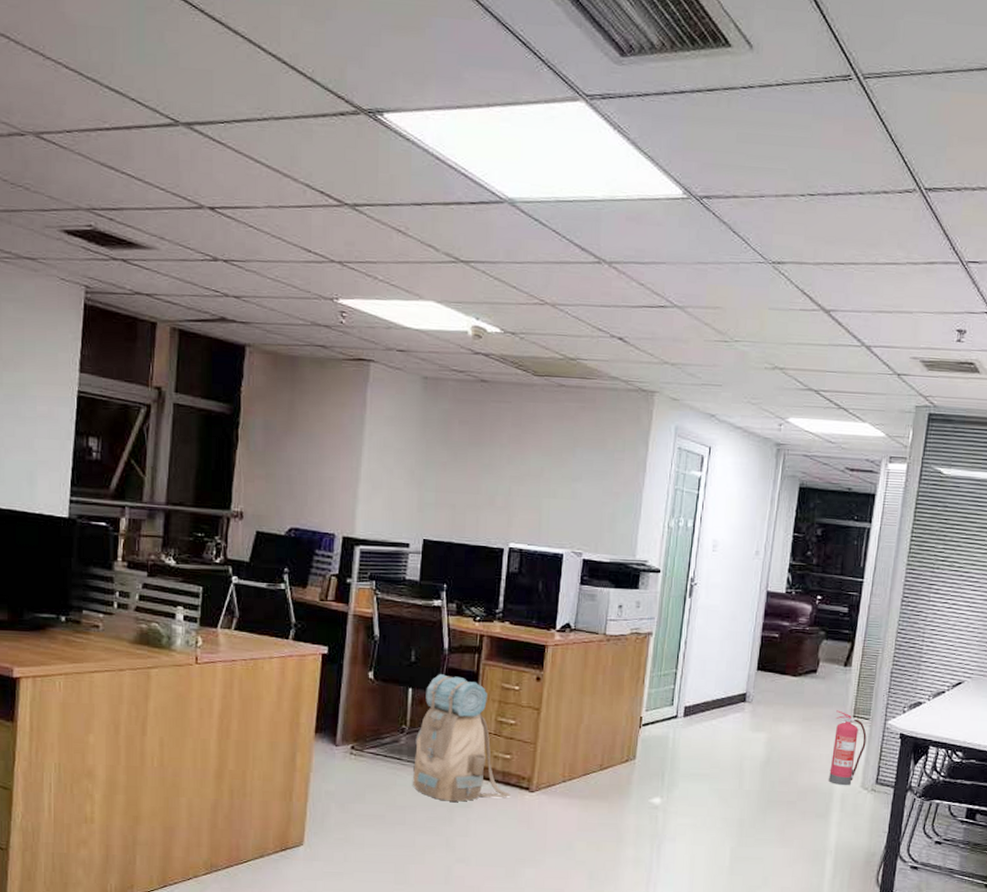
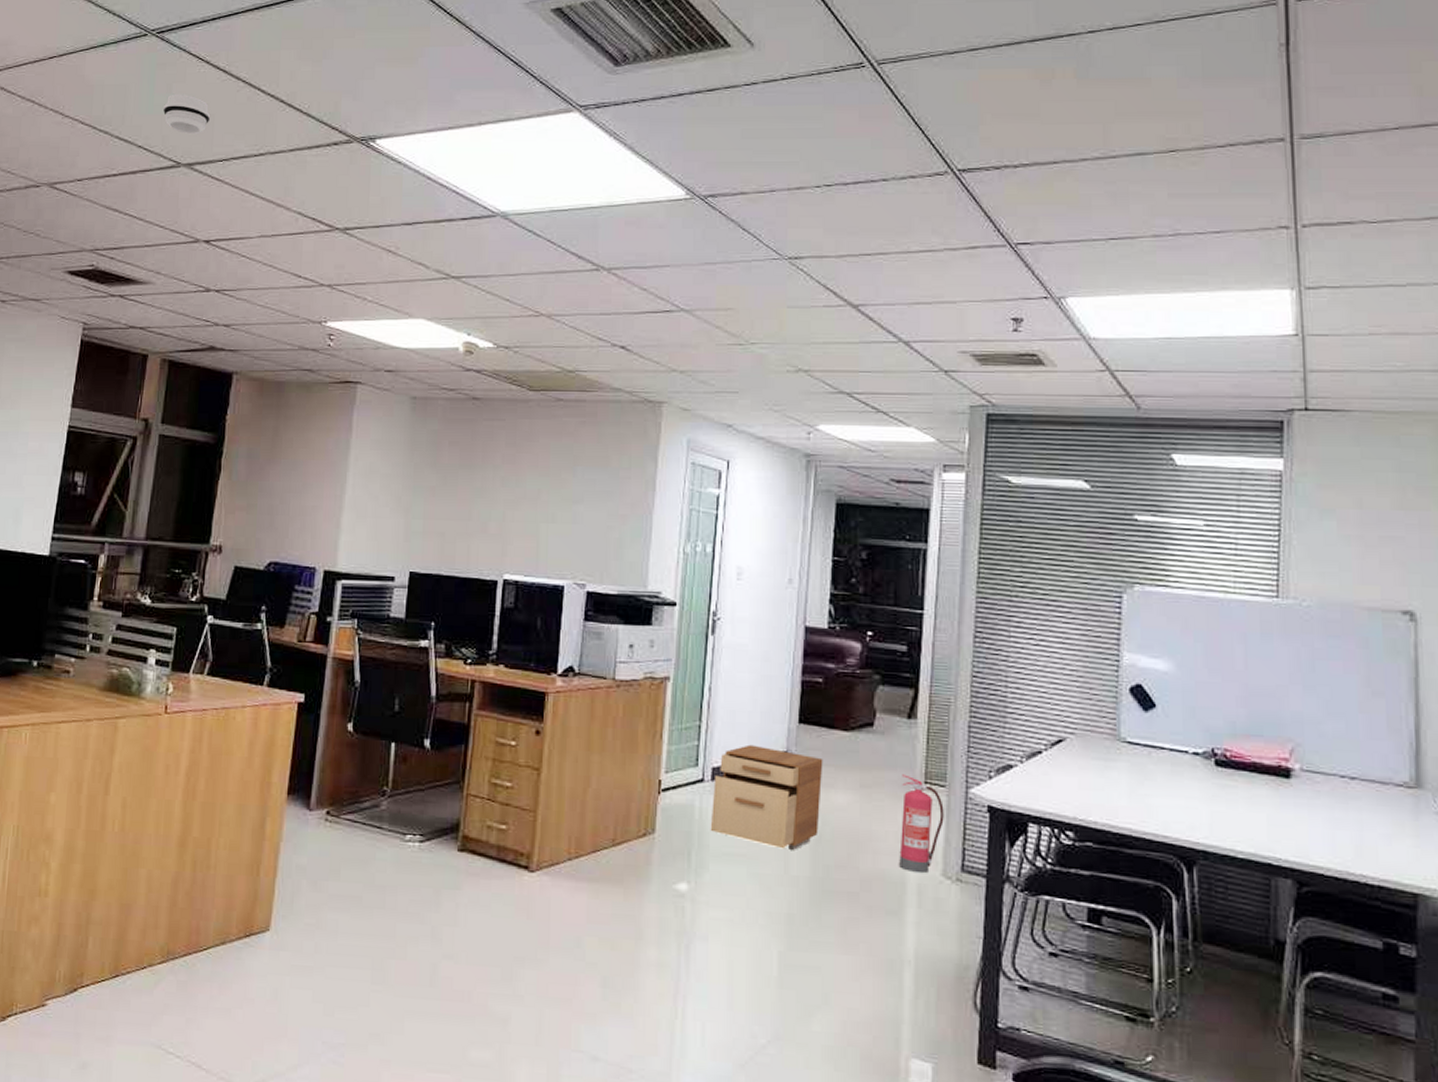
smoke detector: none [155,43,209,92] -> present [162,93,211,135]
backpack: present [412,674,511,802] -> none [394,726,507,882]
filing cabinet: none [681,687,775,770] -> present [710,744,823,850]

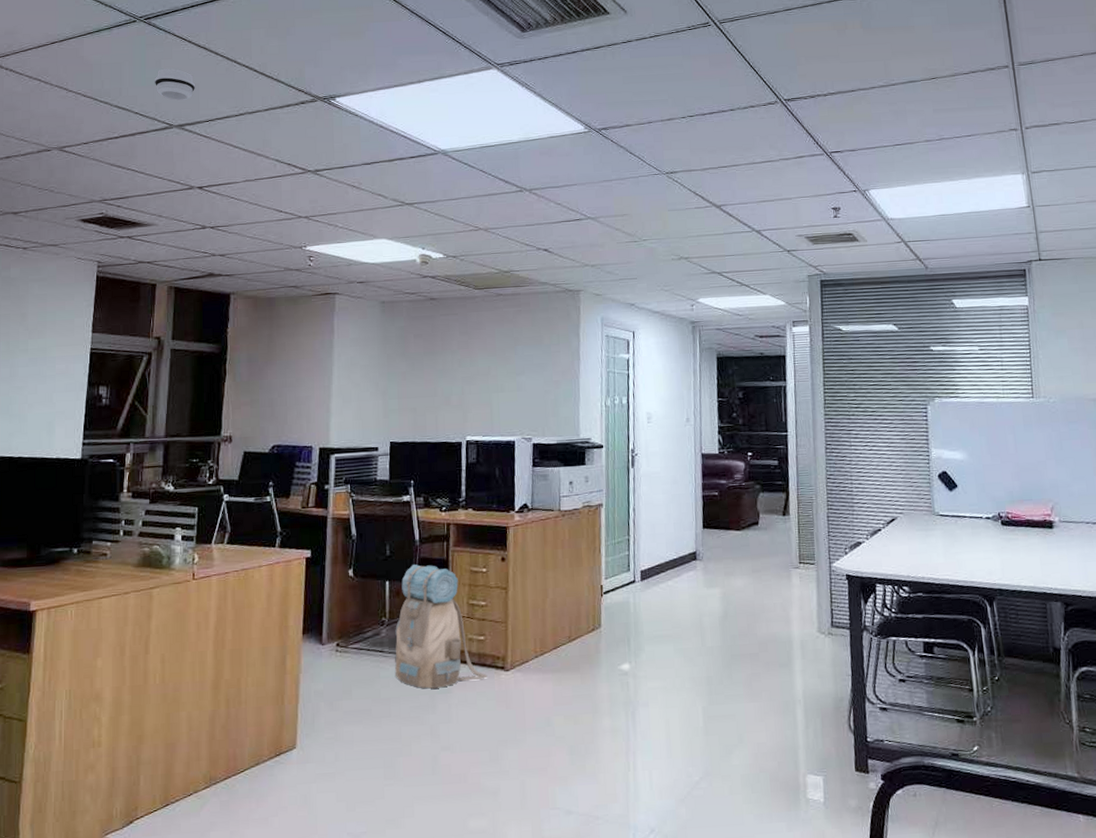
backpack: none [394,726,507,882] -> present [394,564,488,689]
filing cabinet: present [710,744,823,850] -> none [643,549,725,627]
fire extinguisher: present [899,774,944,874] -> none [782,558,816,633]

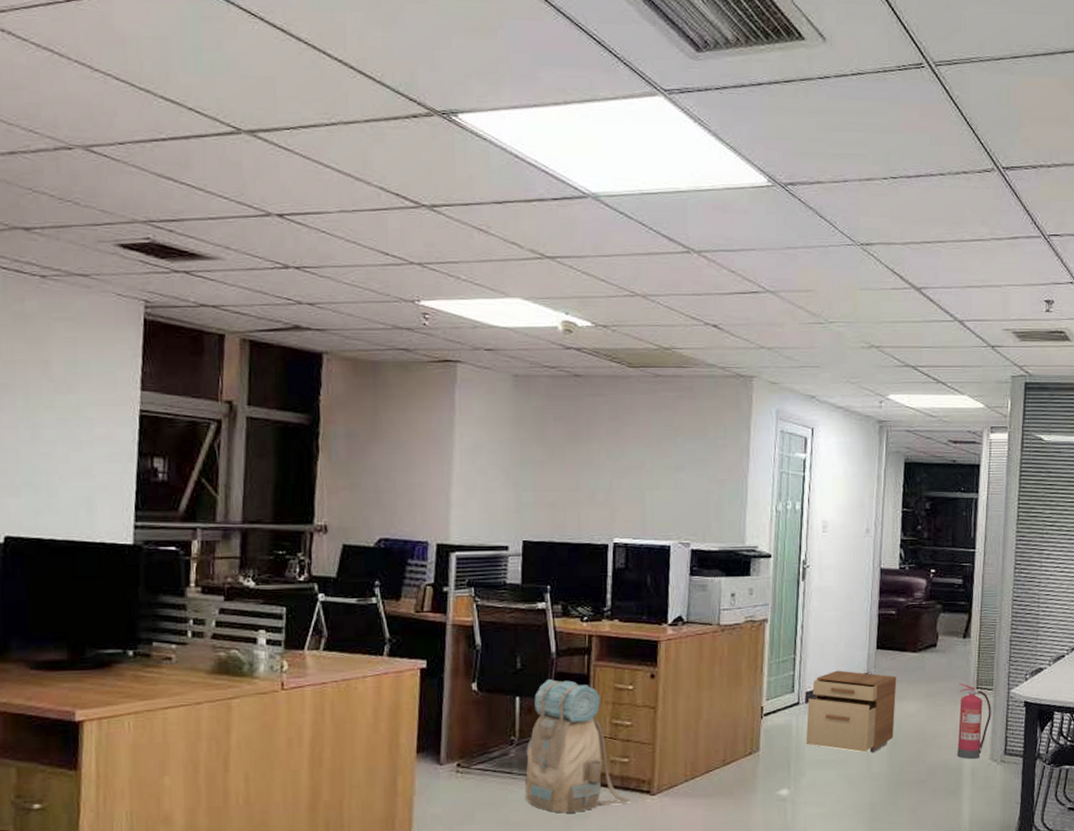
smoke detector: present [154,68,196,101] -> none [213,52,272,99]
filing cabinet: none [643,549,725,627] -> present [805,670,897,753]
fire extinguisher: none [782,558,816,633] -> present [957,683,991,760]

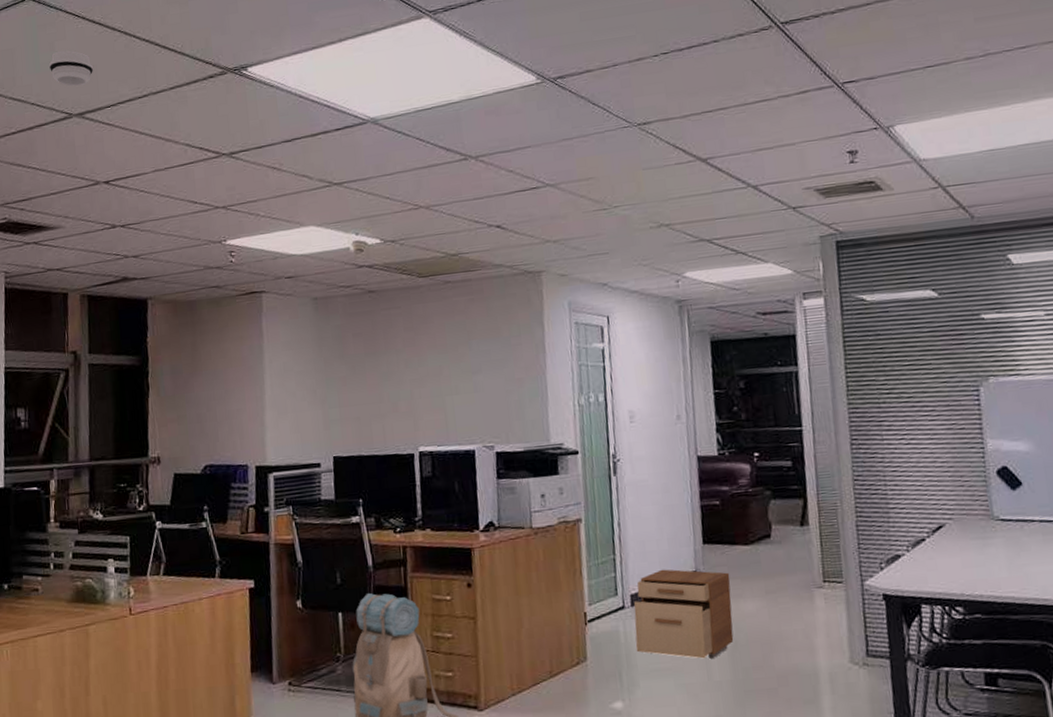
smoke detector: none [213,52,272,99] -> present [48,50,94,87]
fire extinguisher: present [957,683,991,760] -> none [802,576,846,664]

